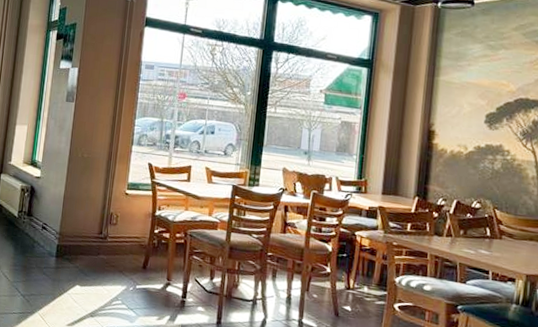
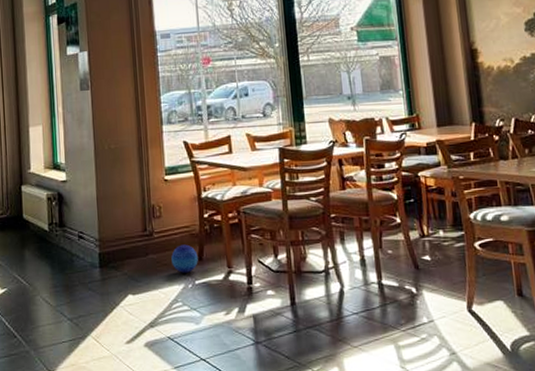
decorative ball: none [119,252,143,277] -> present [171,244,198,273]

